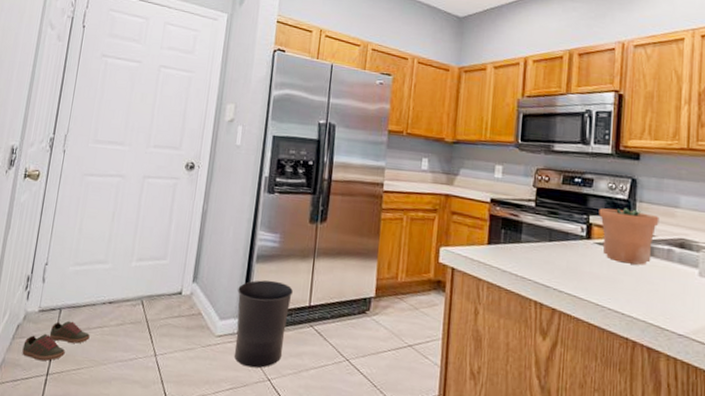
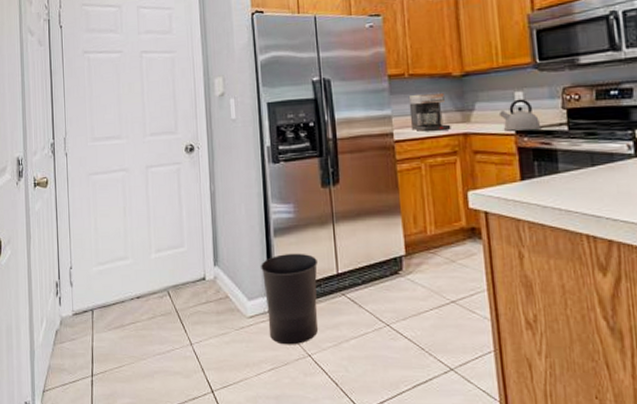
shoe: present [22,320,90,361] -> none [65,320,125,363]
coffee maker: none [400,152,436,189] -> present [408,93,451,133]
kettle: none [478,172,513,202] -> present [498,99,542,131]

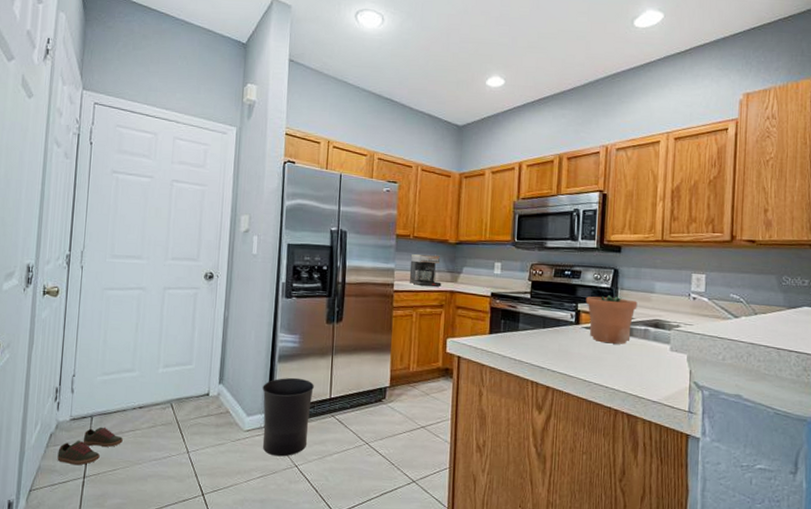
shoe: none [65,320,125,363] -> present [57,426,123,466]
kettle: present [498,99,542,131] -> none [480,268,511,295]

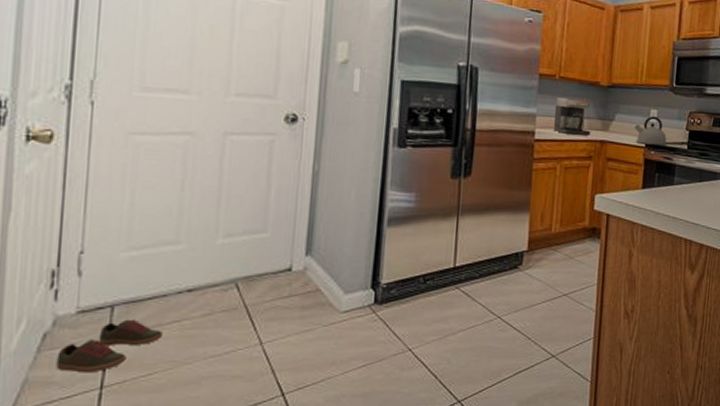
waste bin: present [262,377,314,457] -> none [365,244,434,340]
kettle: none [480,268,511,295] -> present [634,116,667,146]

